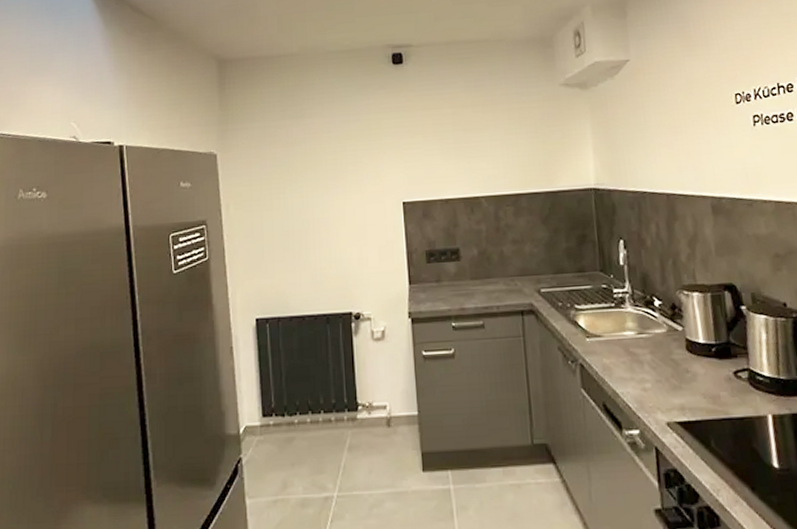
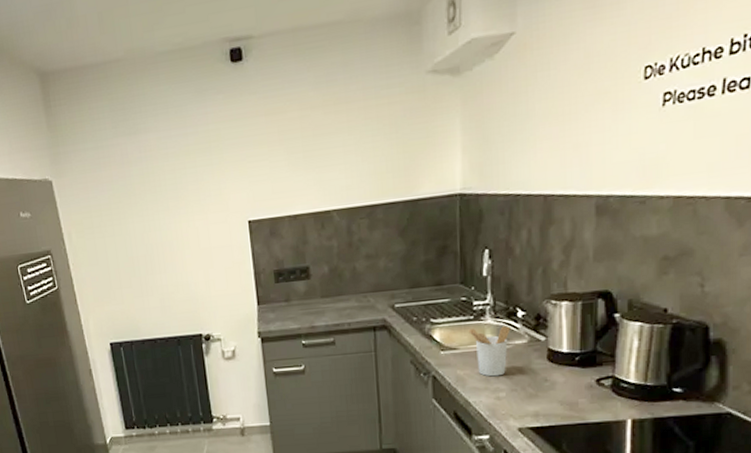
utensil holder: none [611,314,650,366] -> present [468,326,510,377]

